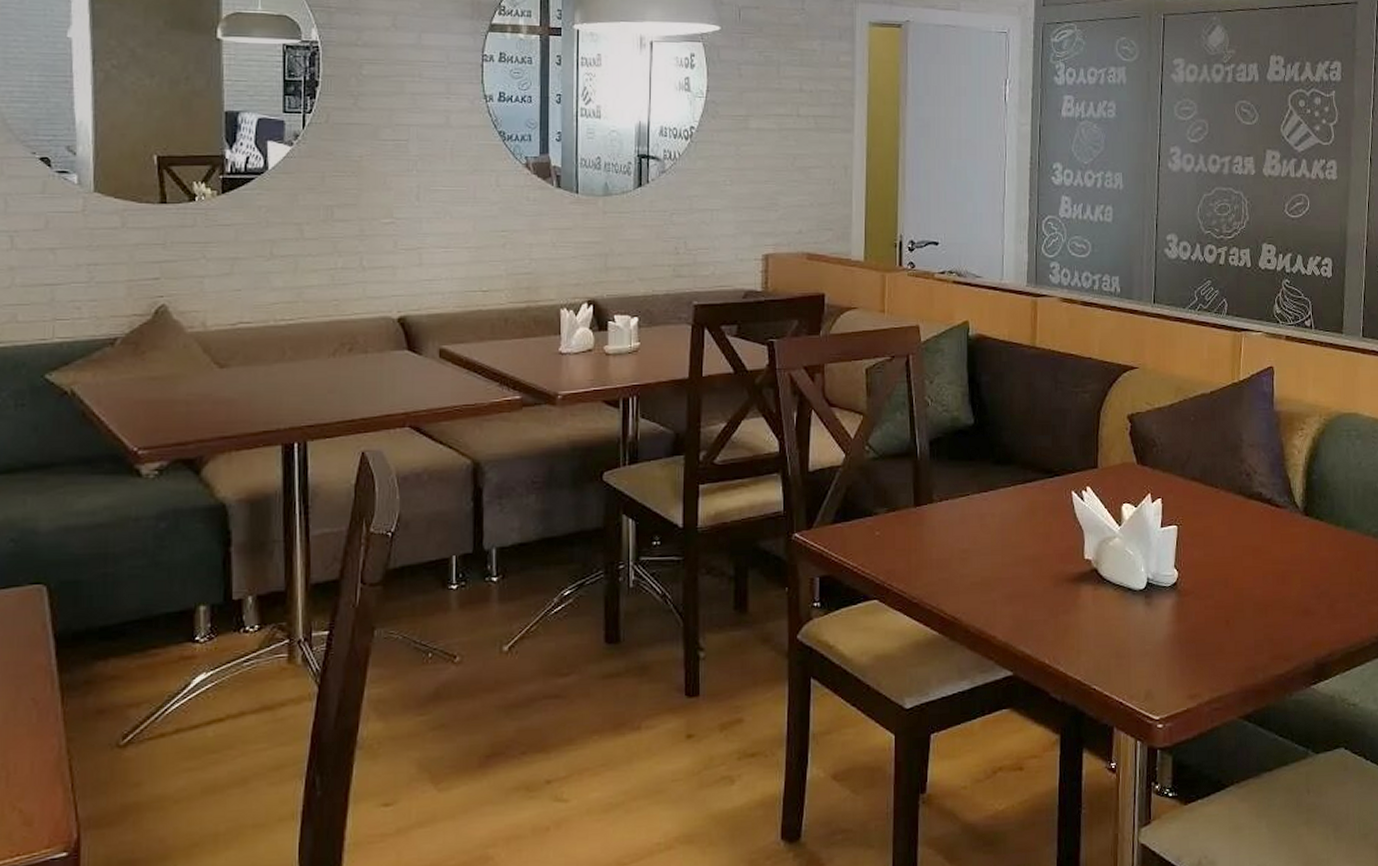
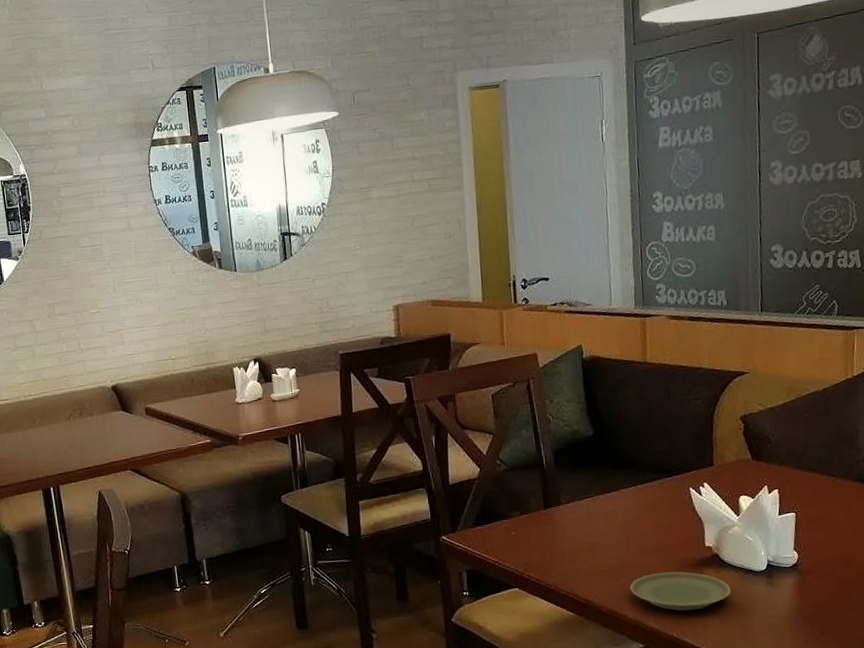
plate: none [1002,586,1109,633] -> present [630,571,731,611]

